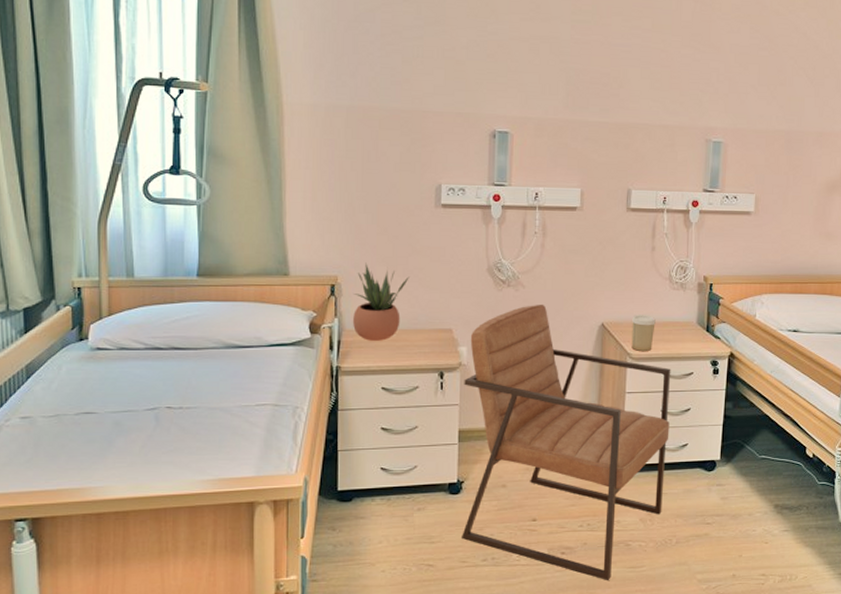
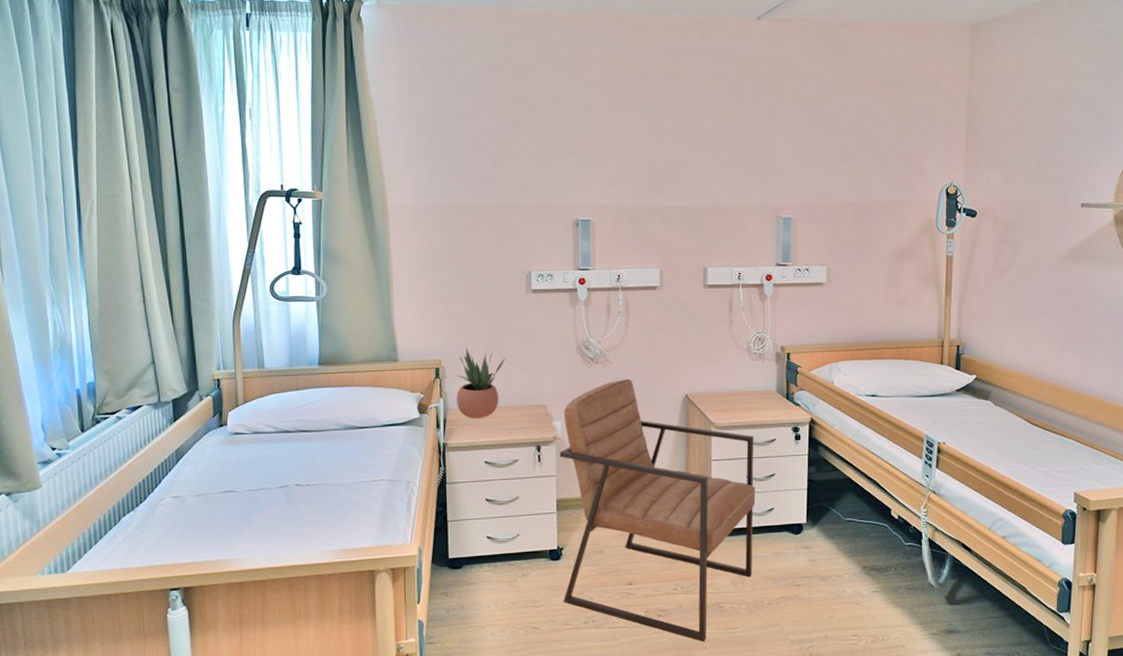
cup: present [631,315,656,352] -> none [713,385,737,421]

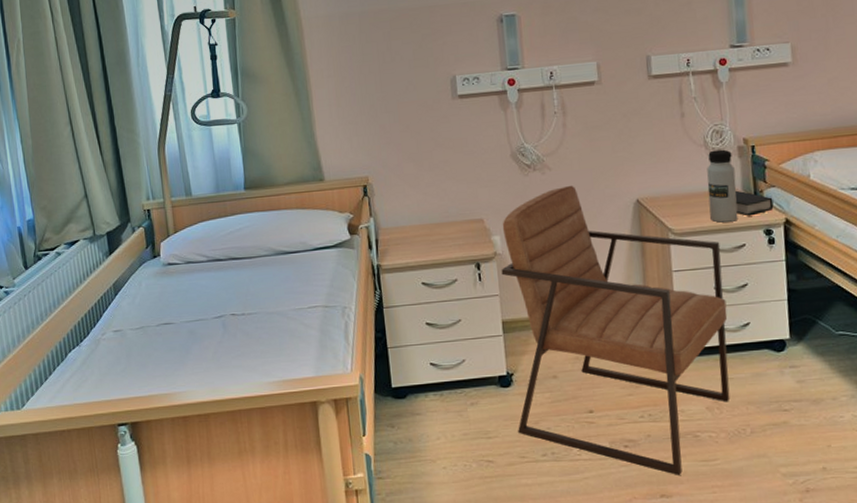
potted plant: present [456,346,506,418] -> none [385,161,436,237]
water bottle: none [747,355,772,419] -> present [707,149,738,223]
book: none [770,391,802,415] -> present [734,190,774,217]

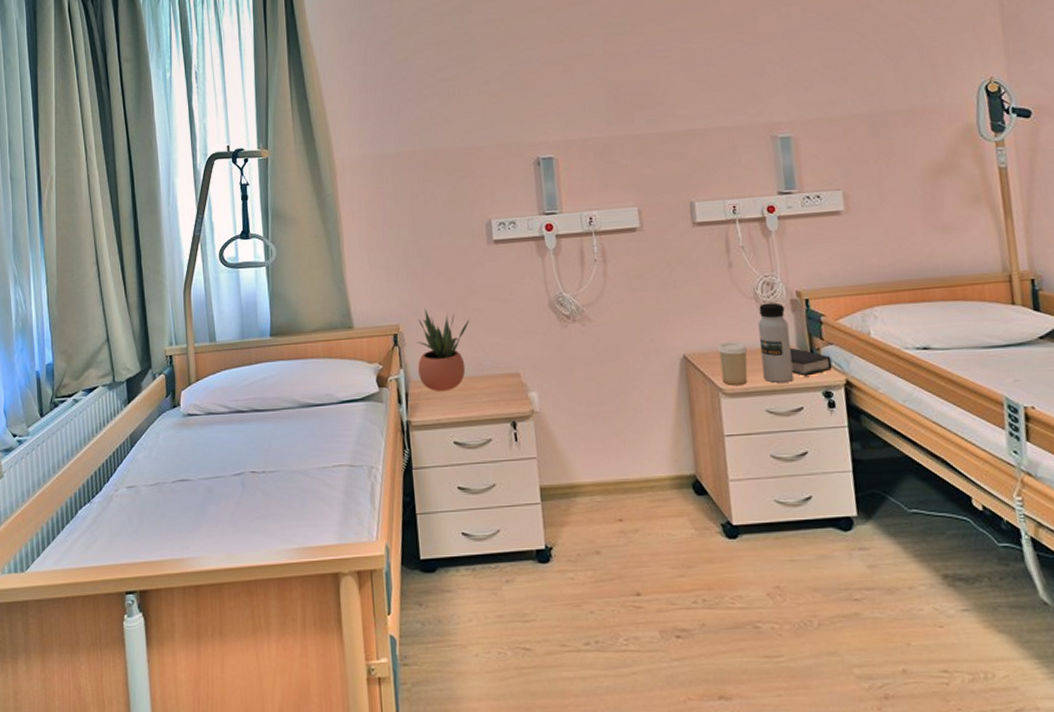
potted plant: none [385,161,436,237] -> present [416,308,470,391]
chair: present [501,185,730,475] -> none [539,338,794,673]
cup: none [668,186,696,226] -> present [717,342,748,386]

